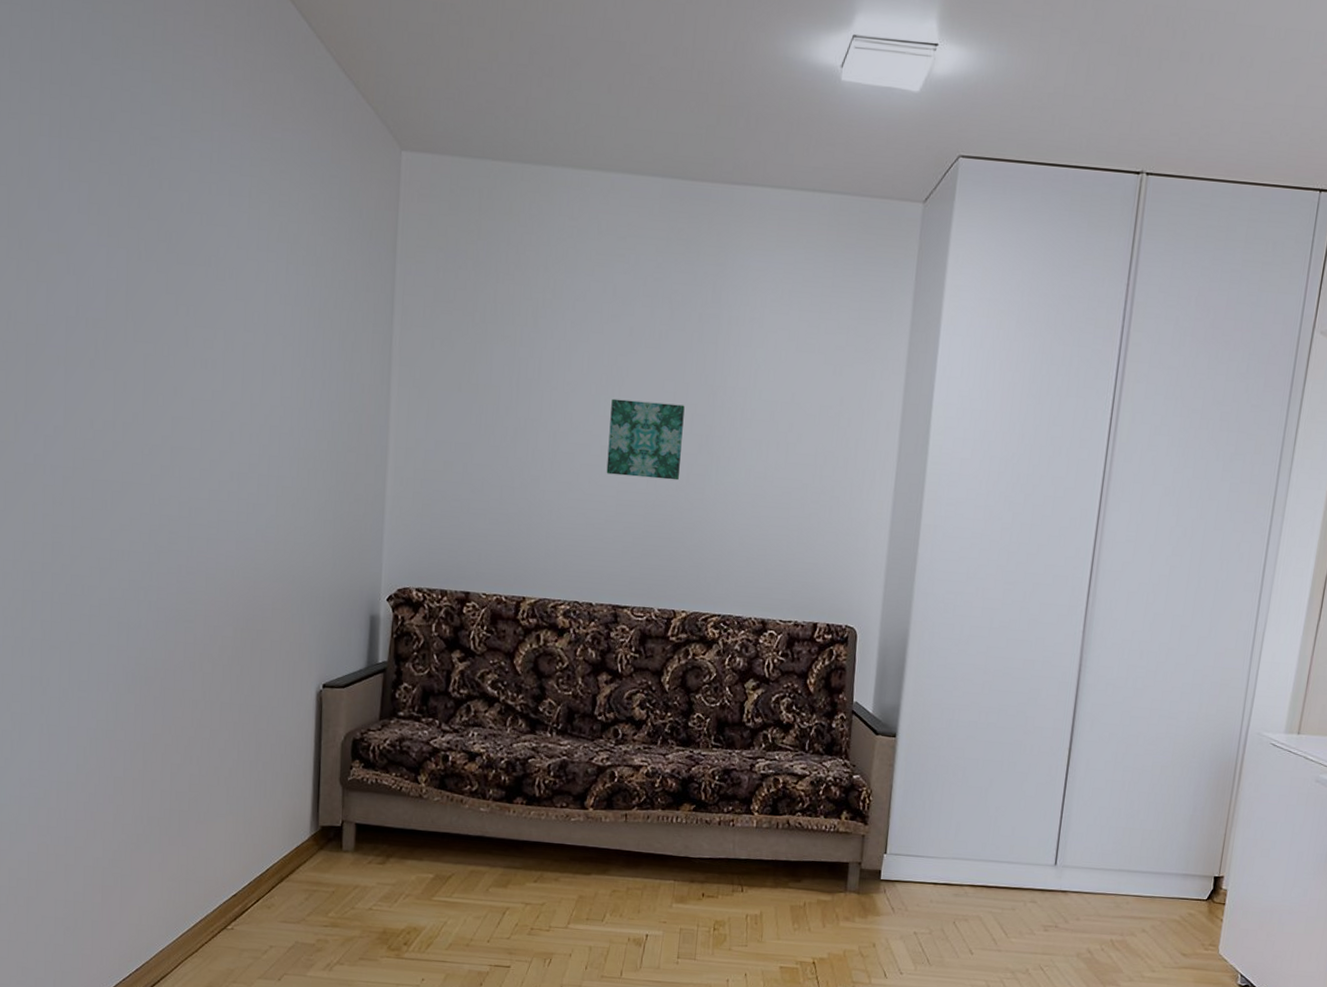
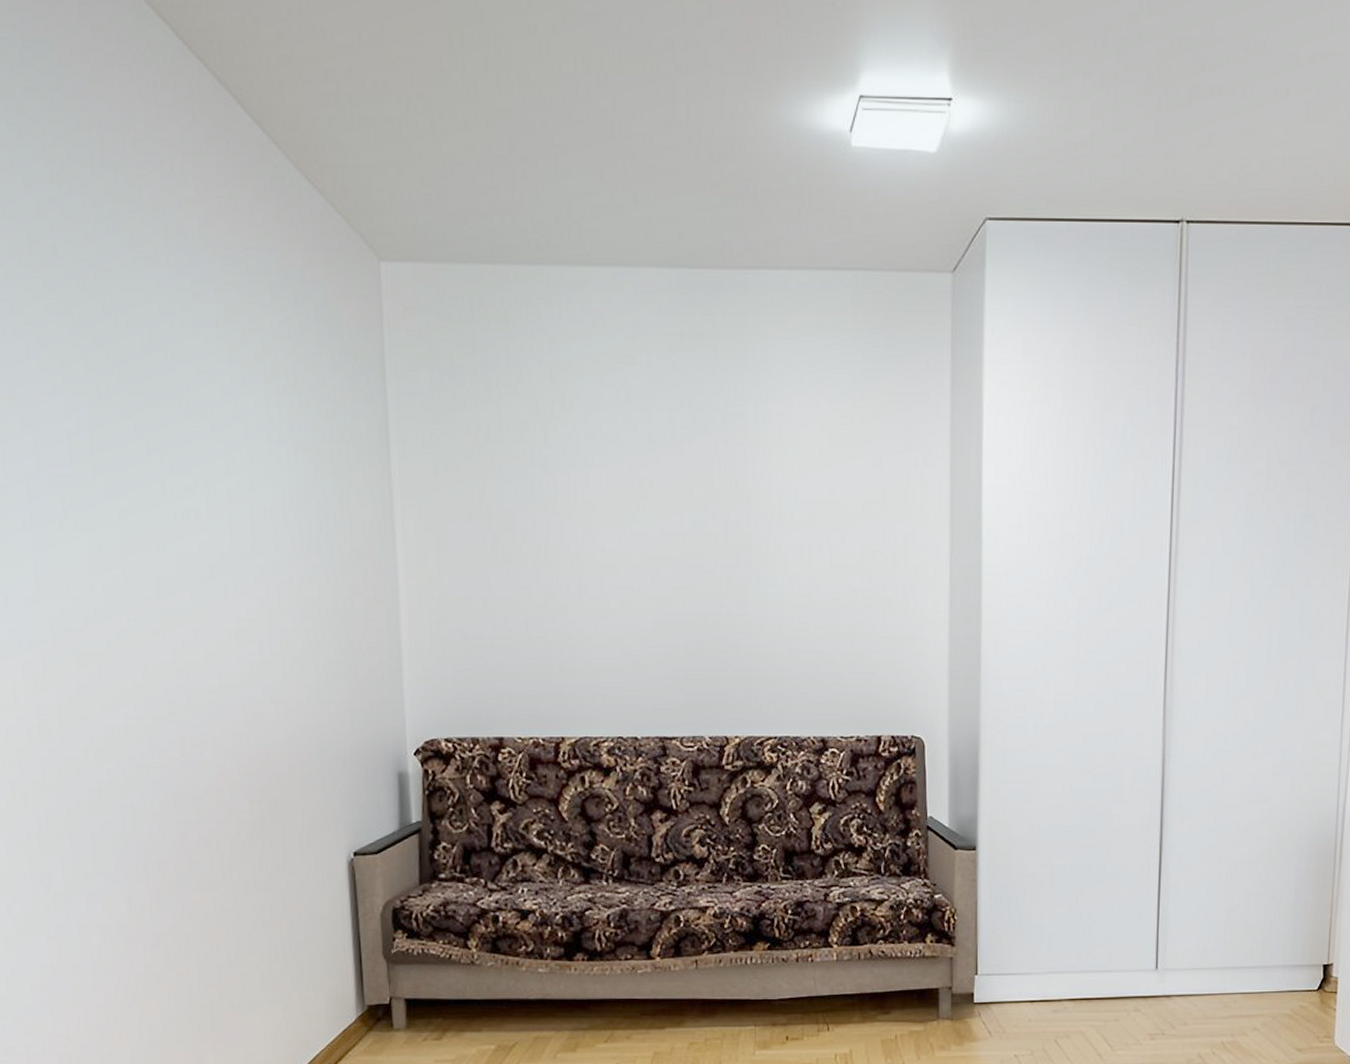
wall art: present [606,398,685,481] -> none [637,513,718,596]

